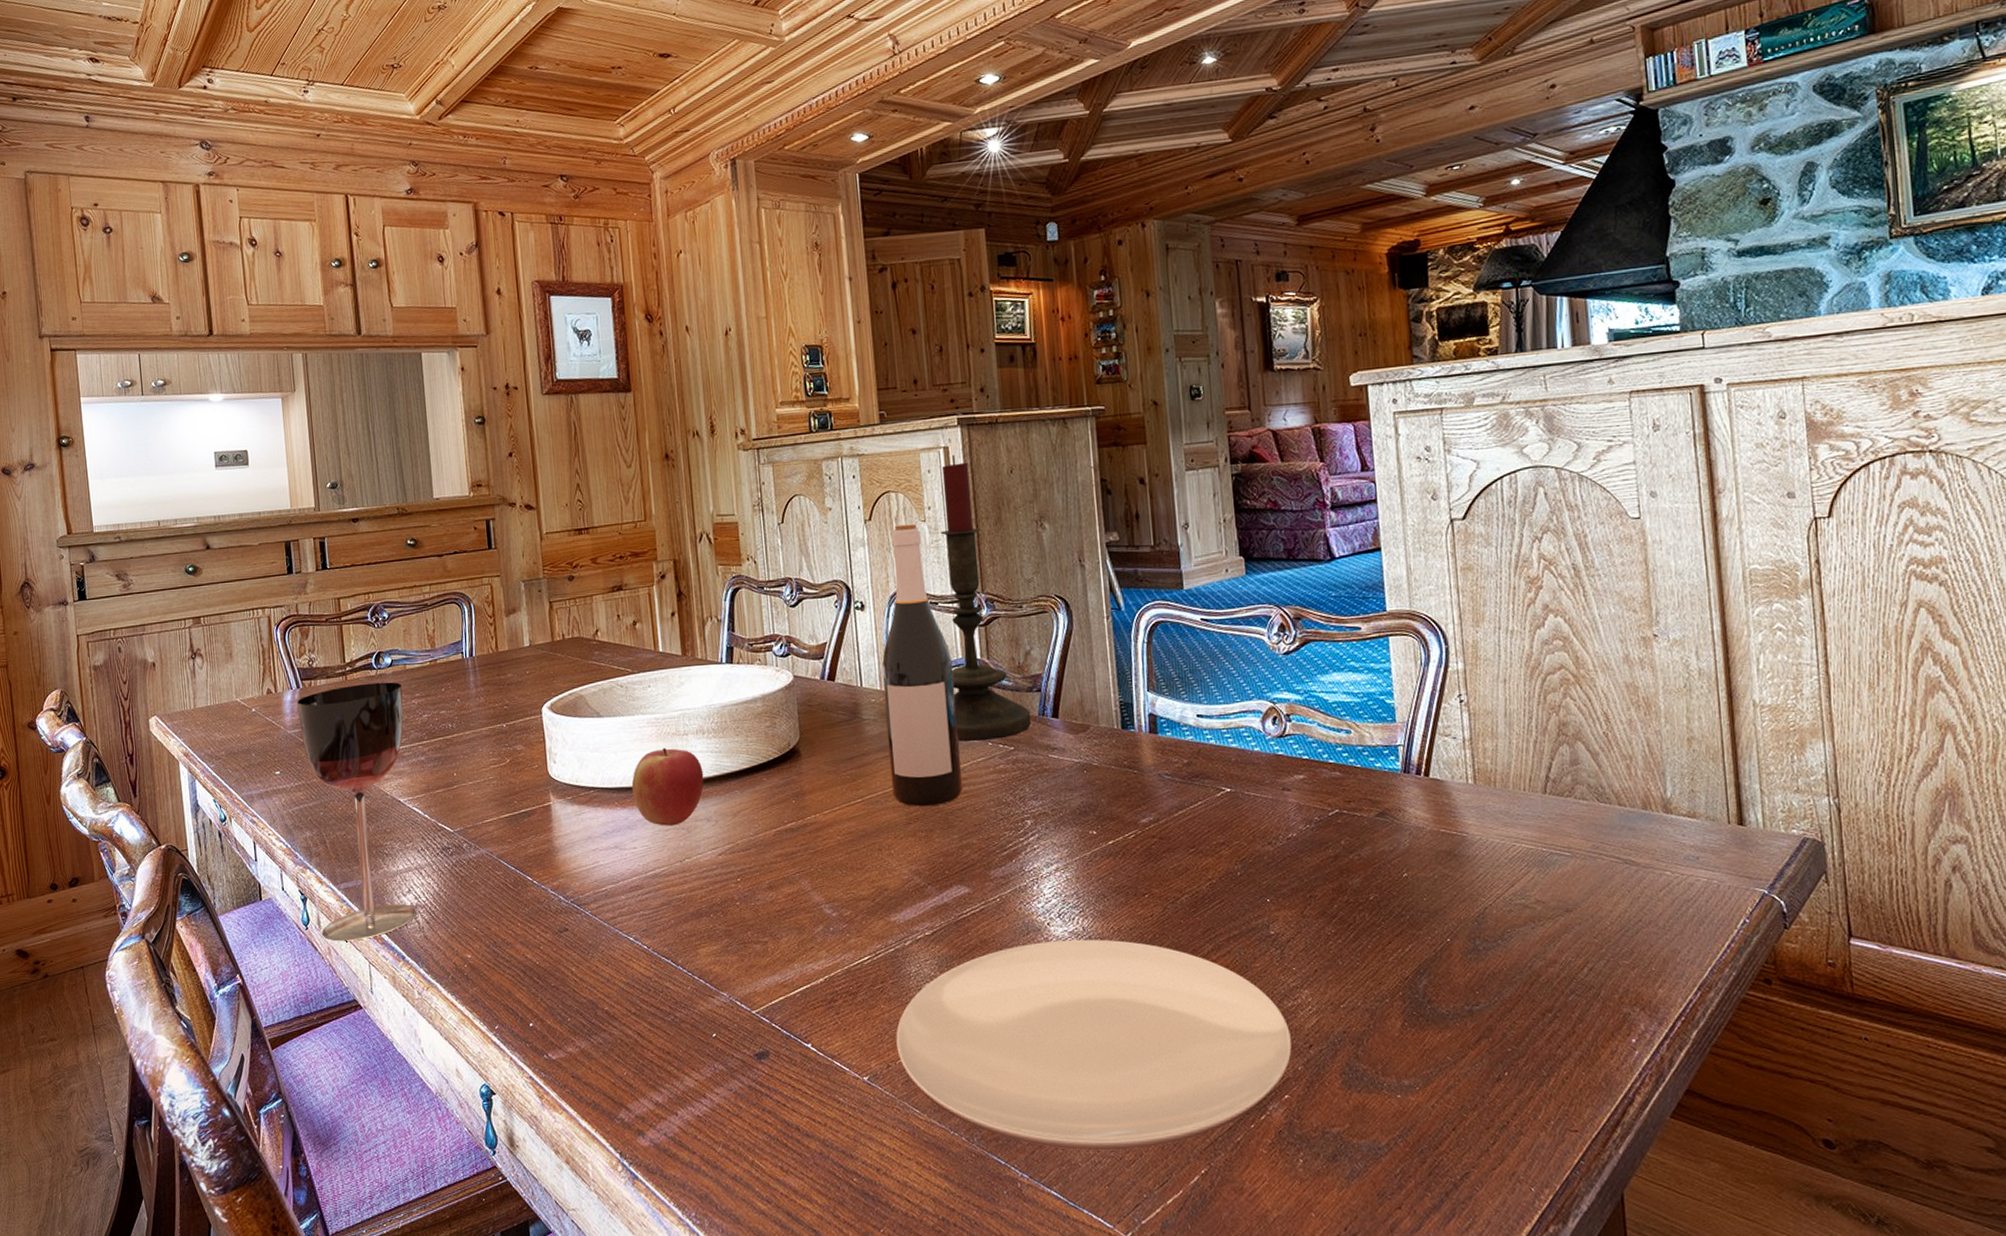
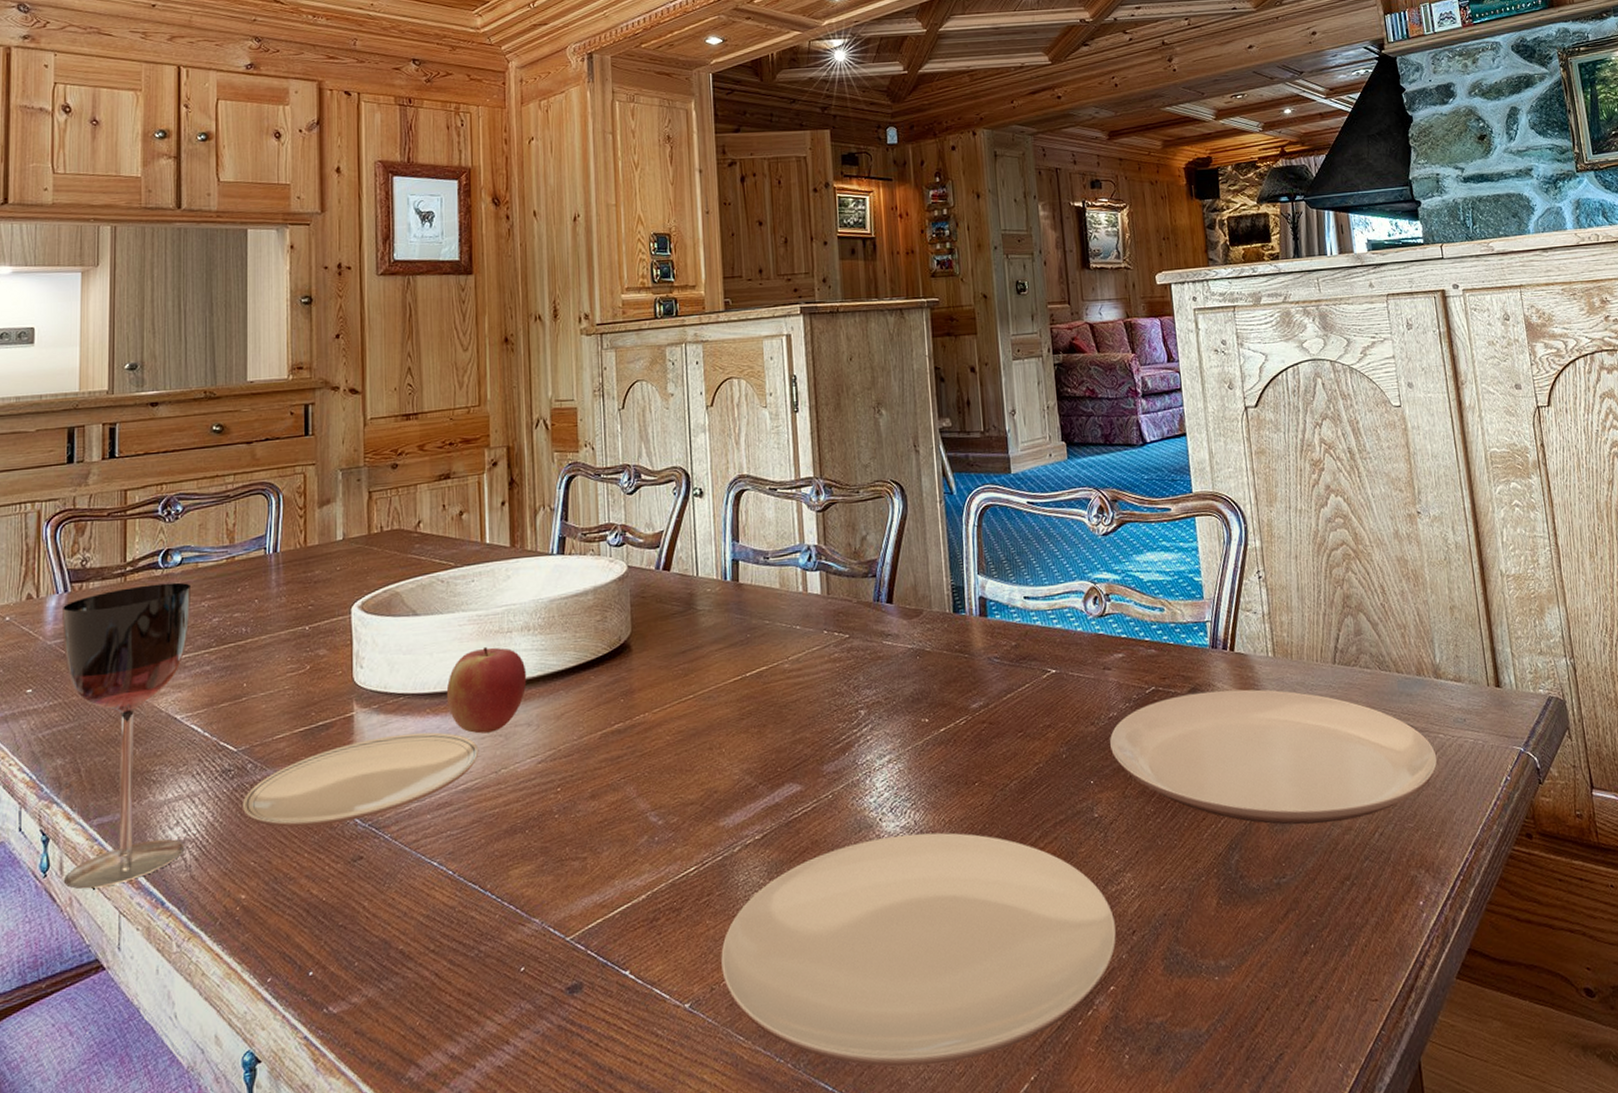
plate: none [461,822,665,901] -> present [241,732,479,828]
wine bottle: present [881,524,963,806] -> none [718,410,798,701]
candle: present [940,455,1032,741] -> none [781,343,867,631]
plate: none [1288,816,1662,955] -> present [1110,689,1437,825]

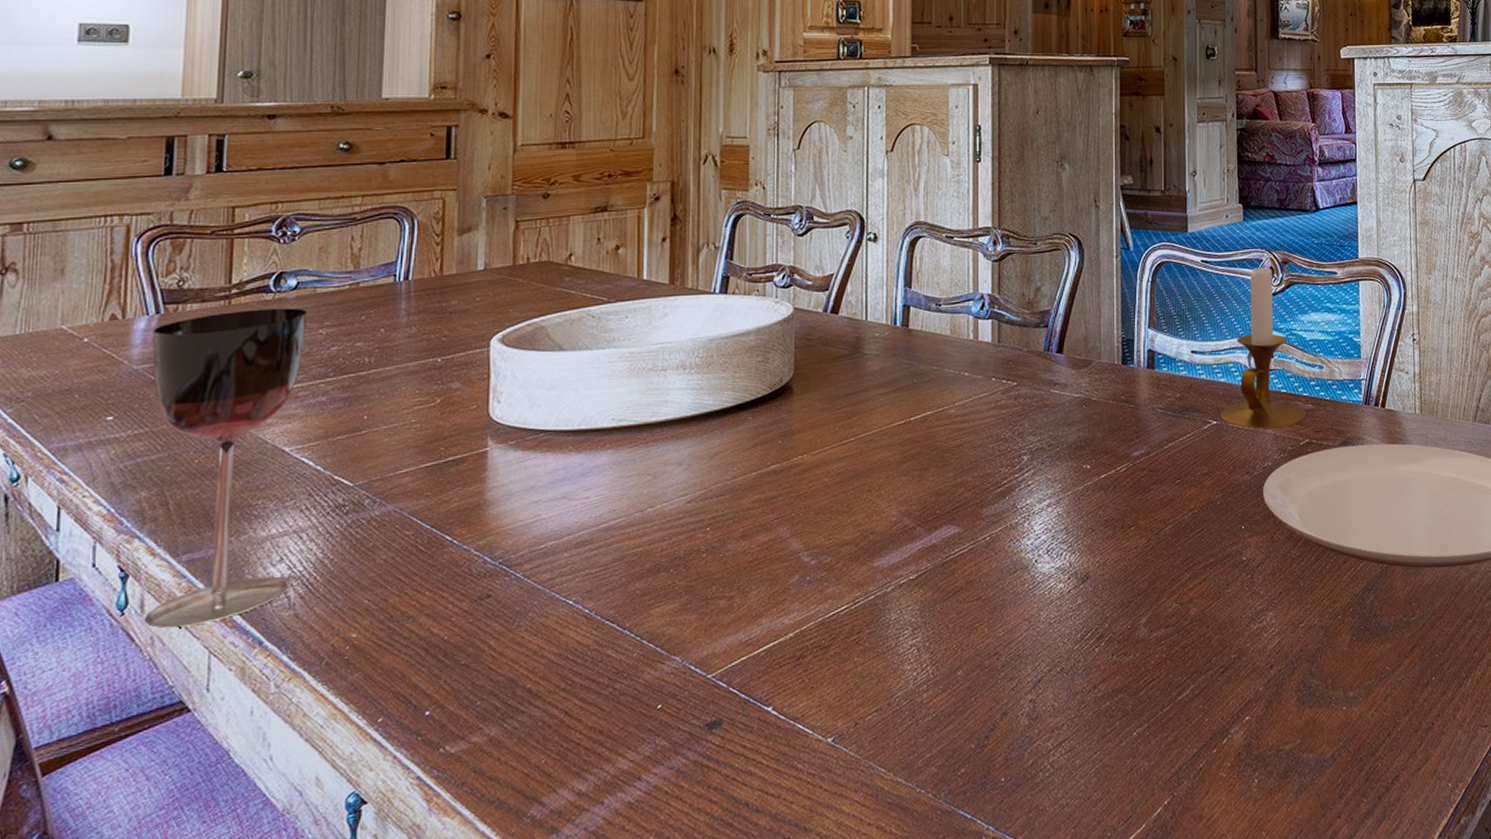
plate: present [241,732,479,828] -> none [356,469,624,565]
apple: present [446,646,527,734] -> none [591,384,680,472]
plate: present [721,832,1116,1067] -> none [867,573,1255,795]
candlestick: none [1058,507,1152,677] -> present [1219,268,1308,429]

